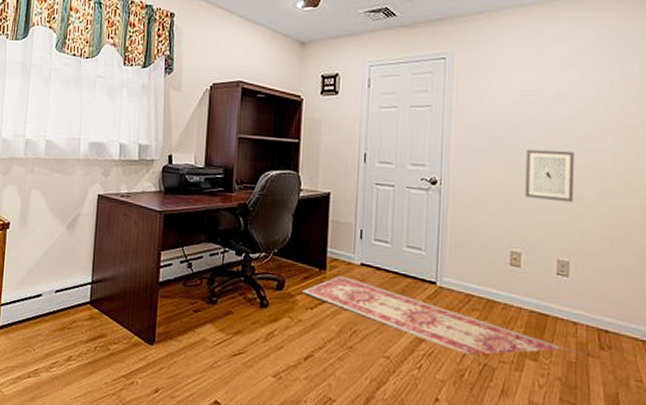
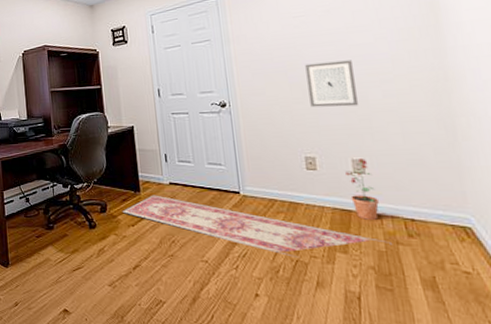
potted plant: none [549,259,577,328] -> present [345,157,379,220]

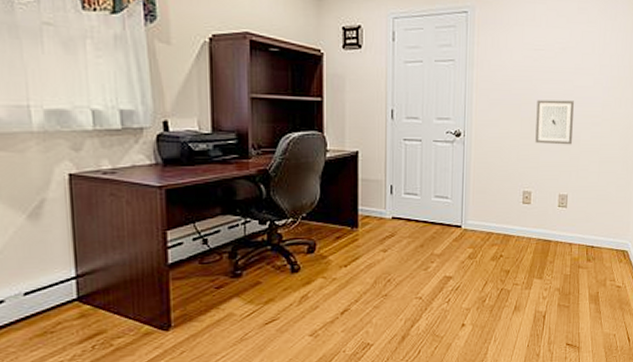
rug: present [122,195,392,257] -> none [334,231,575,286]
potted plant: present [345,157,379,220] -> none [552,193,572,248]

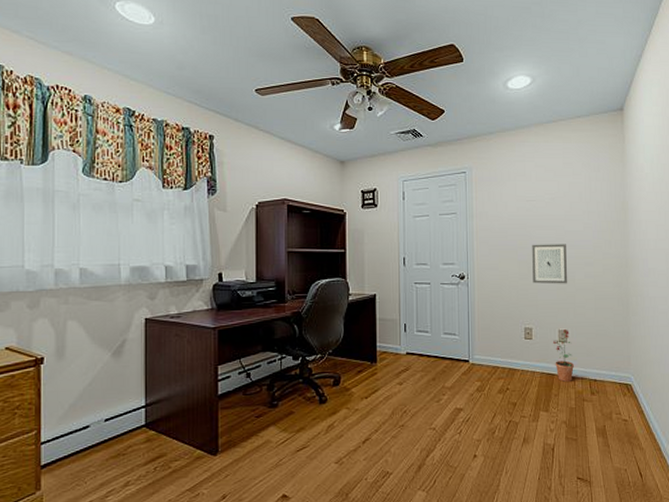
potted plant: none [552,193,572,248] -> present [553,328,574,382]

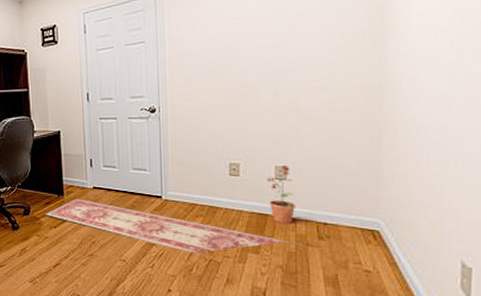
rug: none [356,365,579,418] -> present [45,198,302,257]
wall art: present [532,244,567,284] -> none [241,65,289,114]

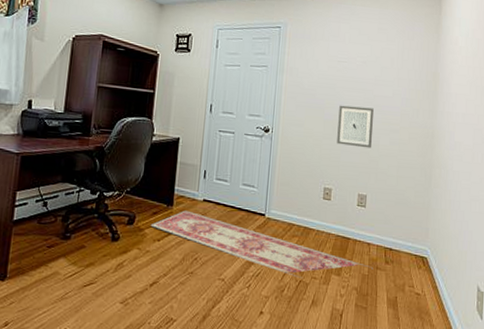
wall art: none [241,65,289,114] -> present [337,105,374,148]
potted plant: present [267,164,295,223] -> none [351,193,370,247]

